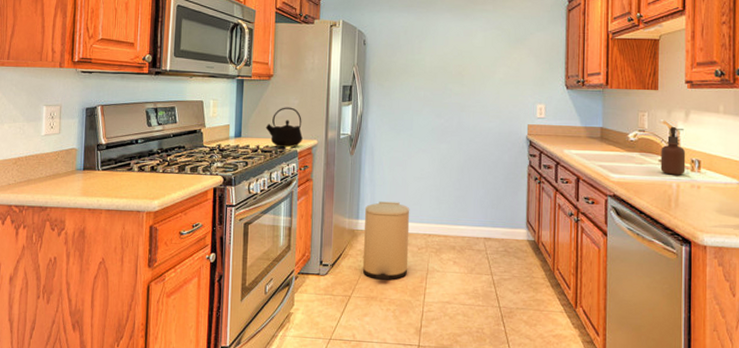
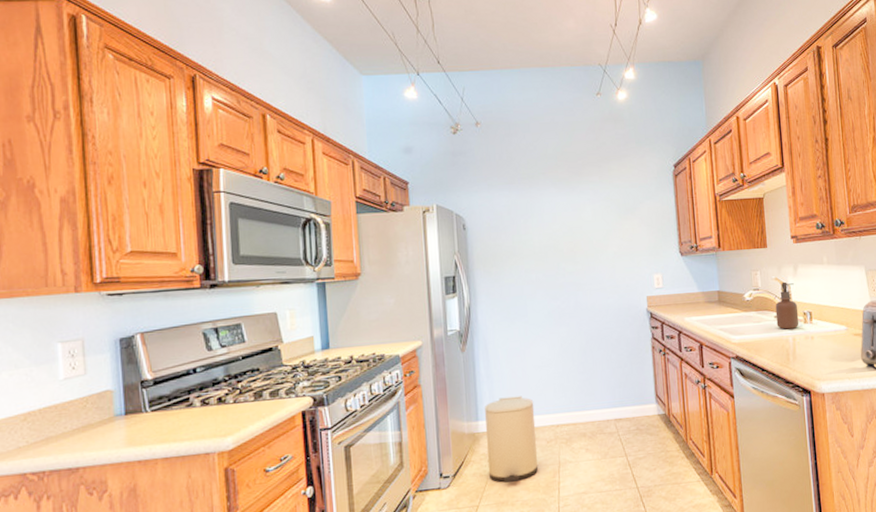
kettle: present [265,107,303,148] -> none [358,307,404,355]

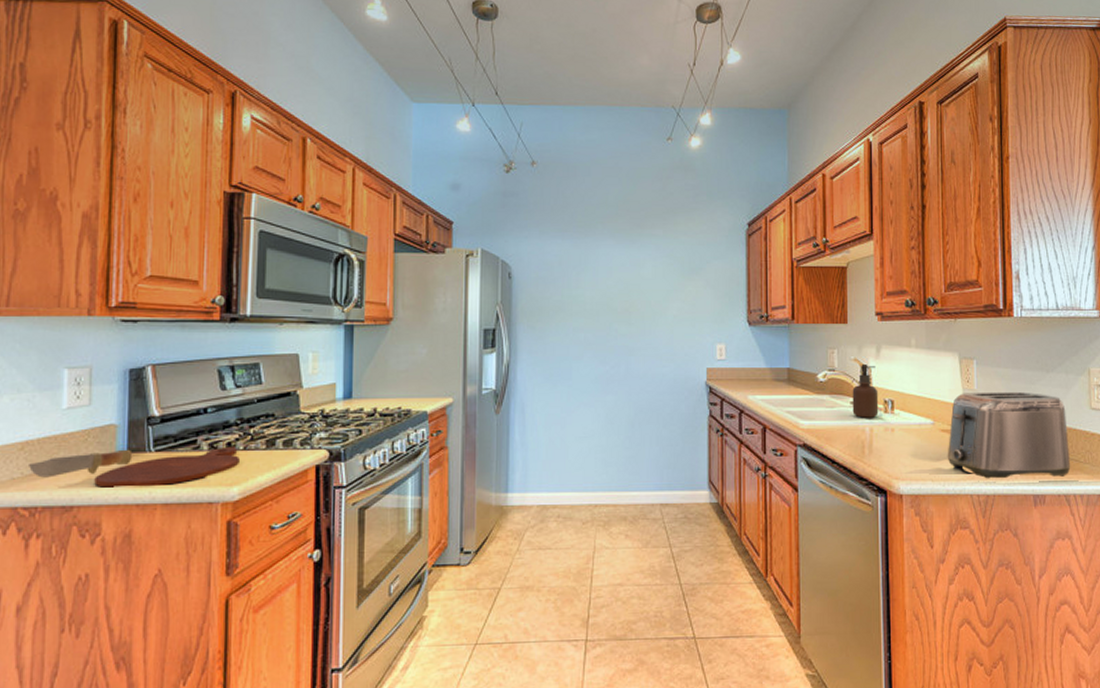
knife: none [33,411,131,445] -> present [29,449,133,478]
cutting board: none [96,400,232,449] -> present [94,446,241,488]
pedal bin: present [484,396,538,483] -> none [514,468,571,565]

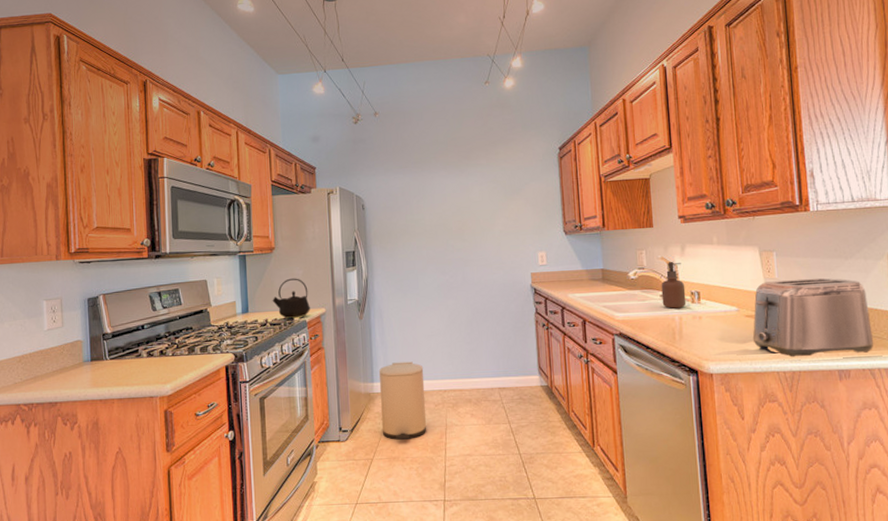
knife: present [29,449,133,478] -> none [25,358,95,382]
cutting board: present [94,446,241,488] -> none [70,353,171,388]
kettle: none [384,358,434,409] -> present [272,278,310,319]
pedal bin: none [514,468,571,565] -> present [378,361,427,440]

